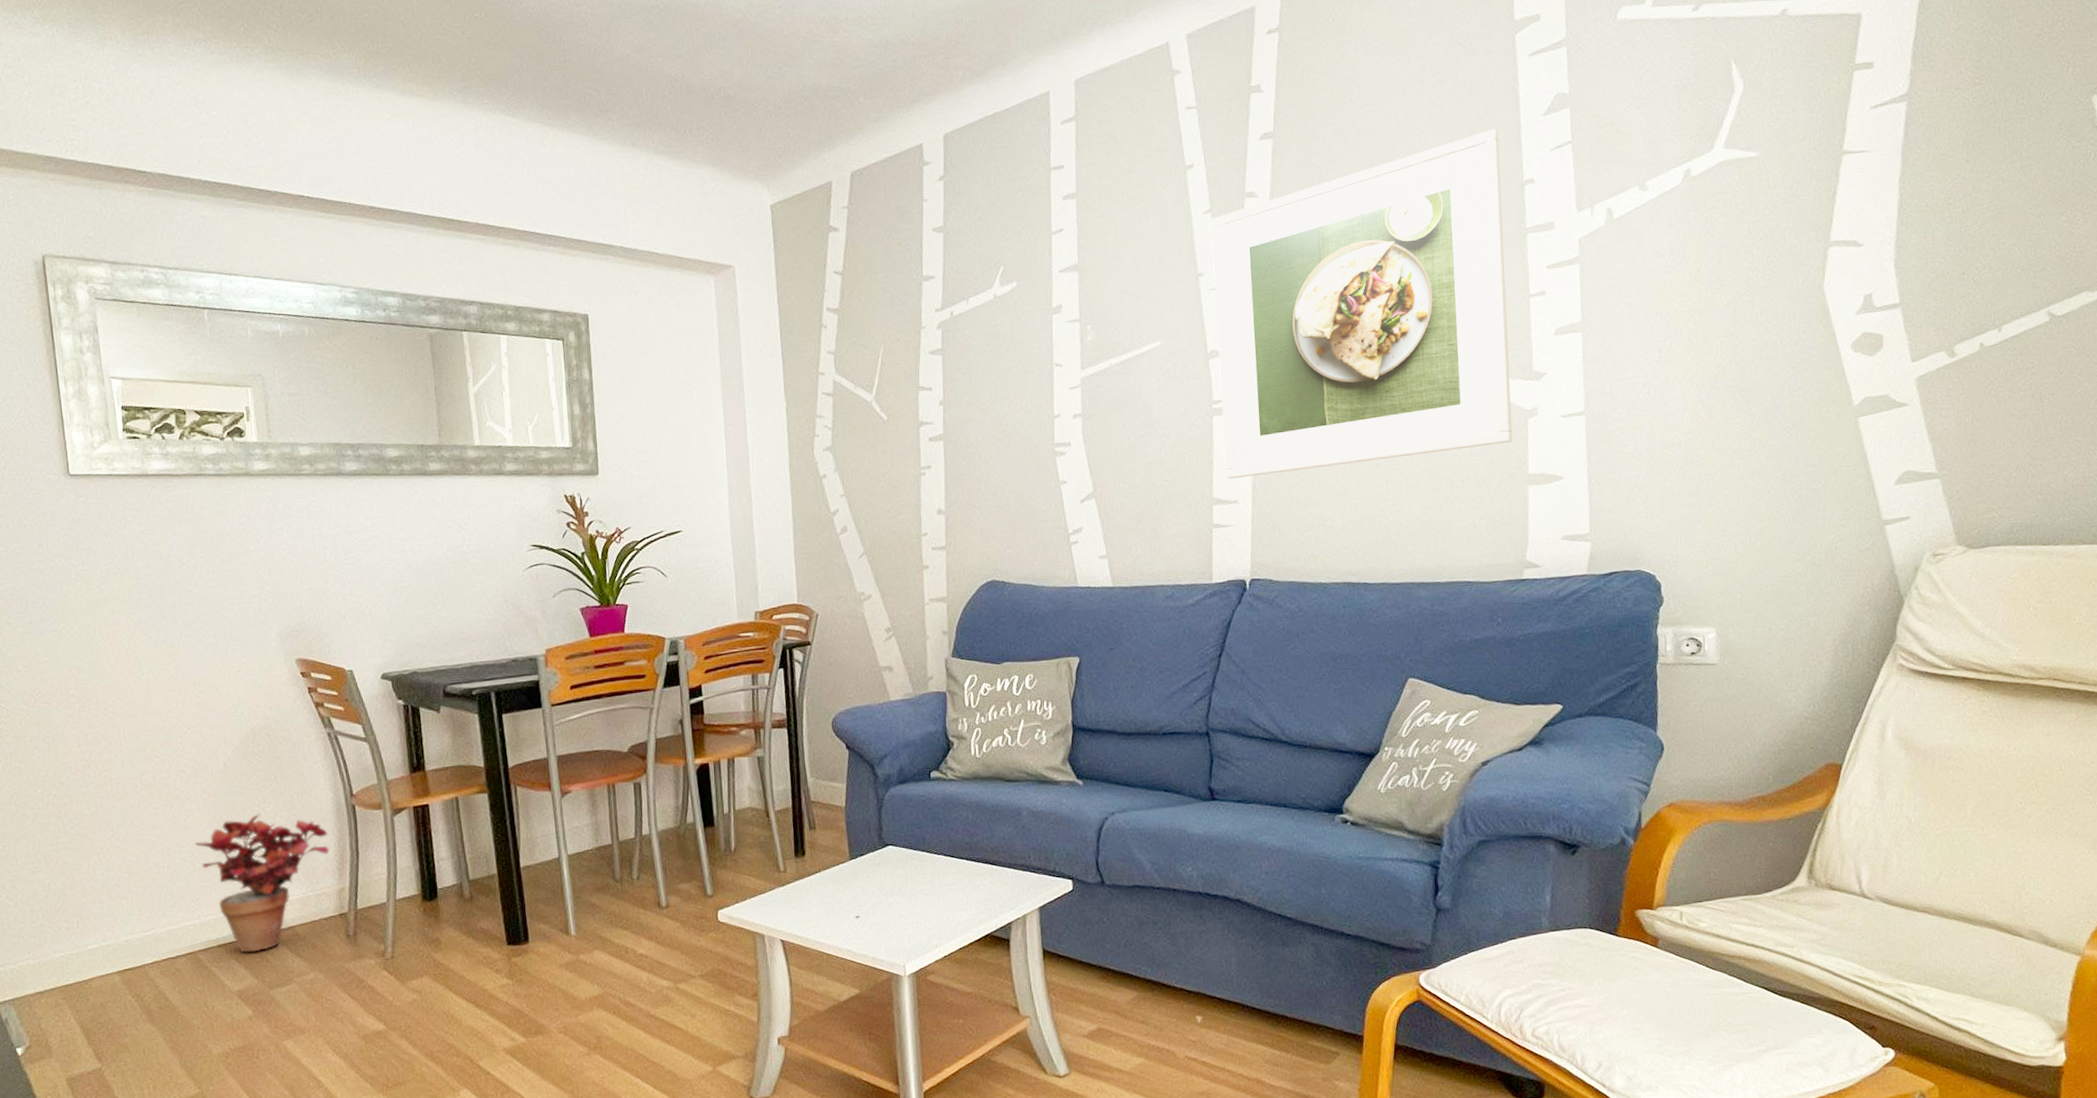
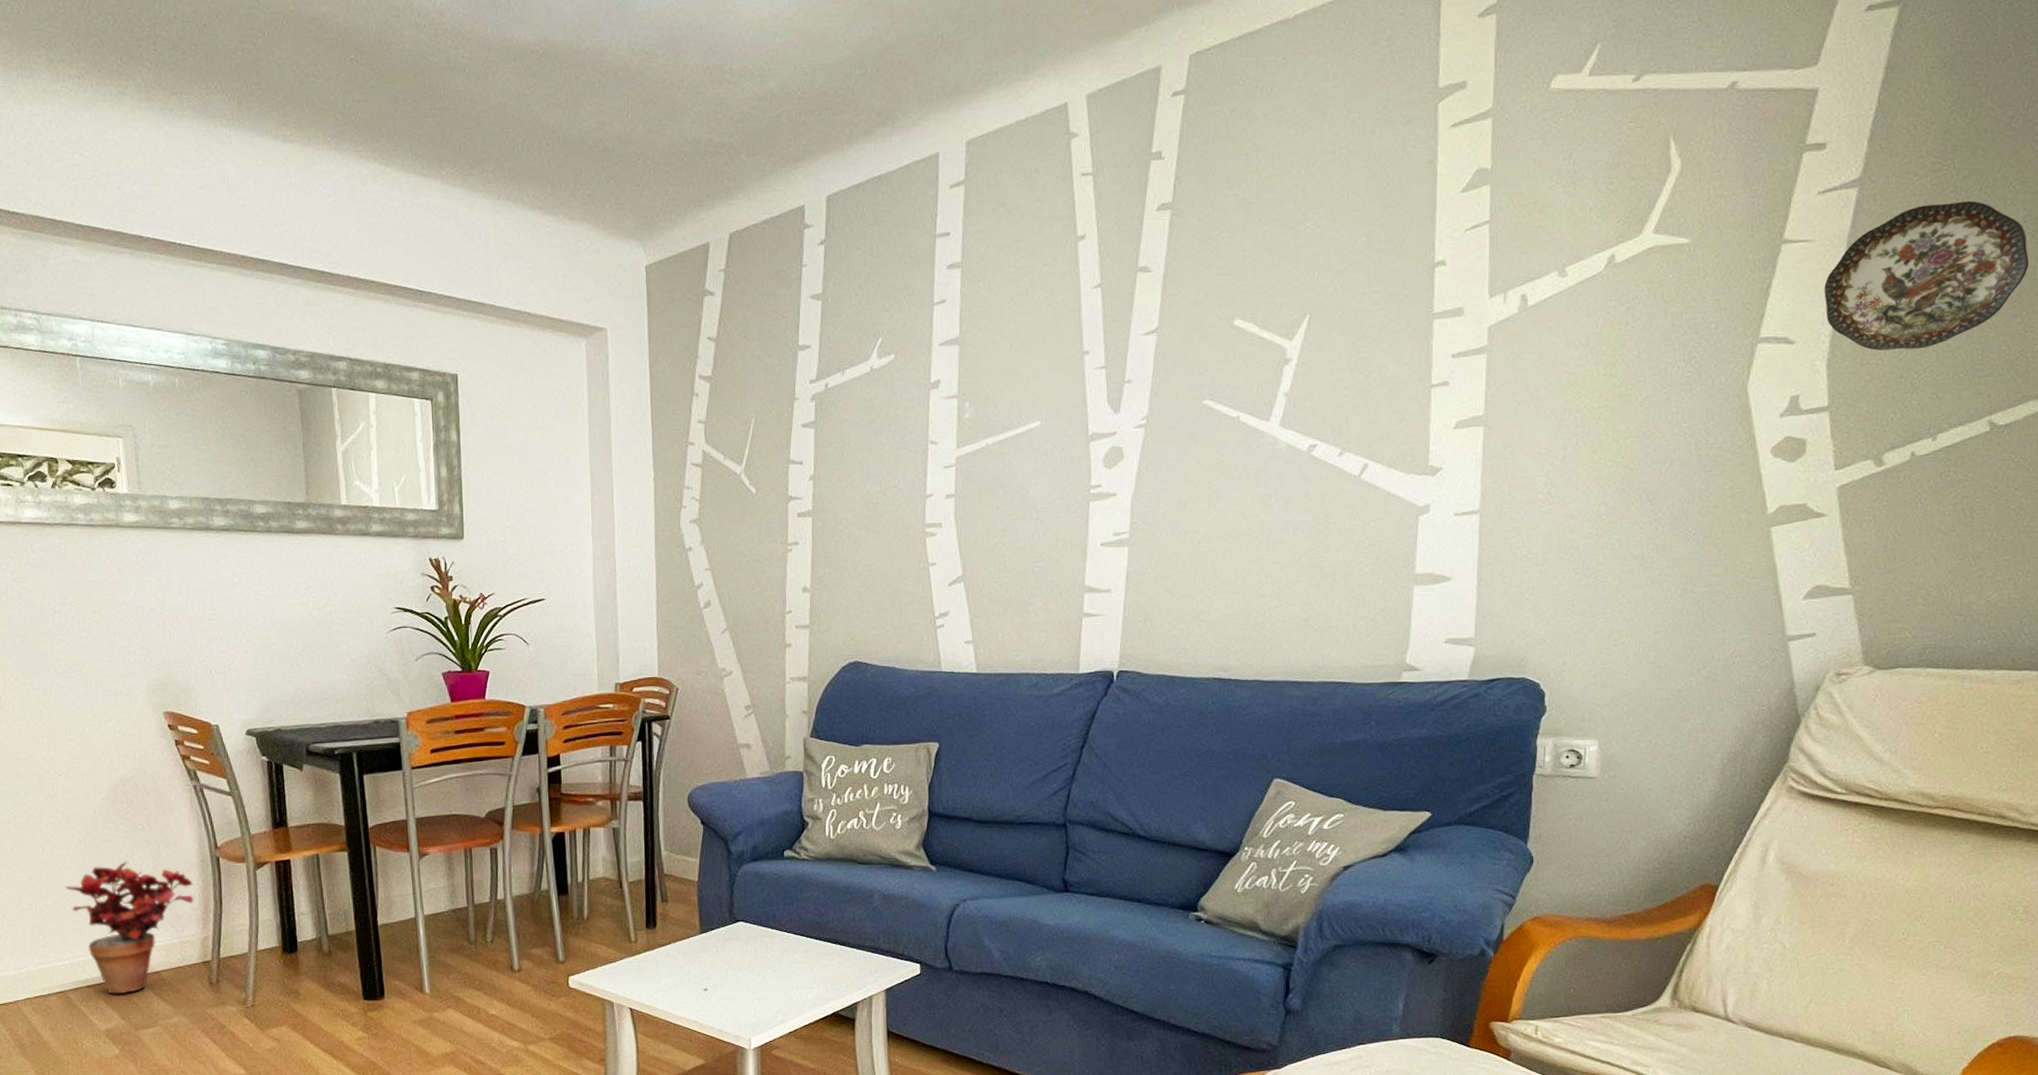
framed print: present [1211,129,1513,479] -> none [1099,205,1412,568]
decorative plate: none [1885,111,2068,250] -> present [1824,200,2029,351]

